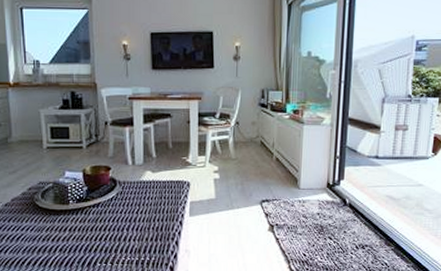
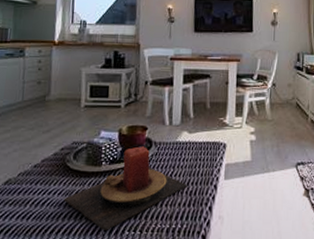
candle: none [36,185,153,262] -> present [63,146,187,230]

